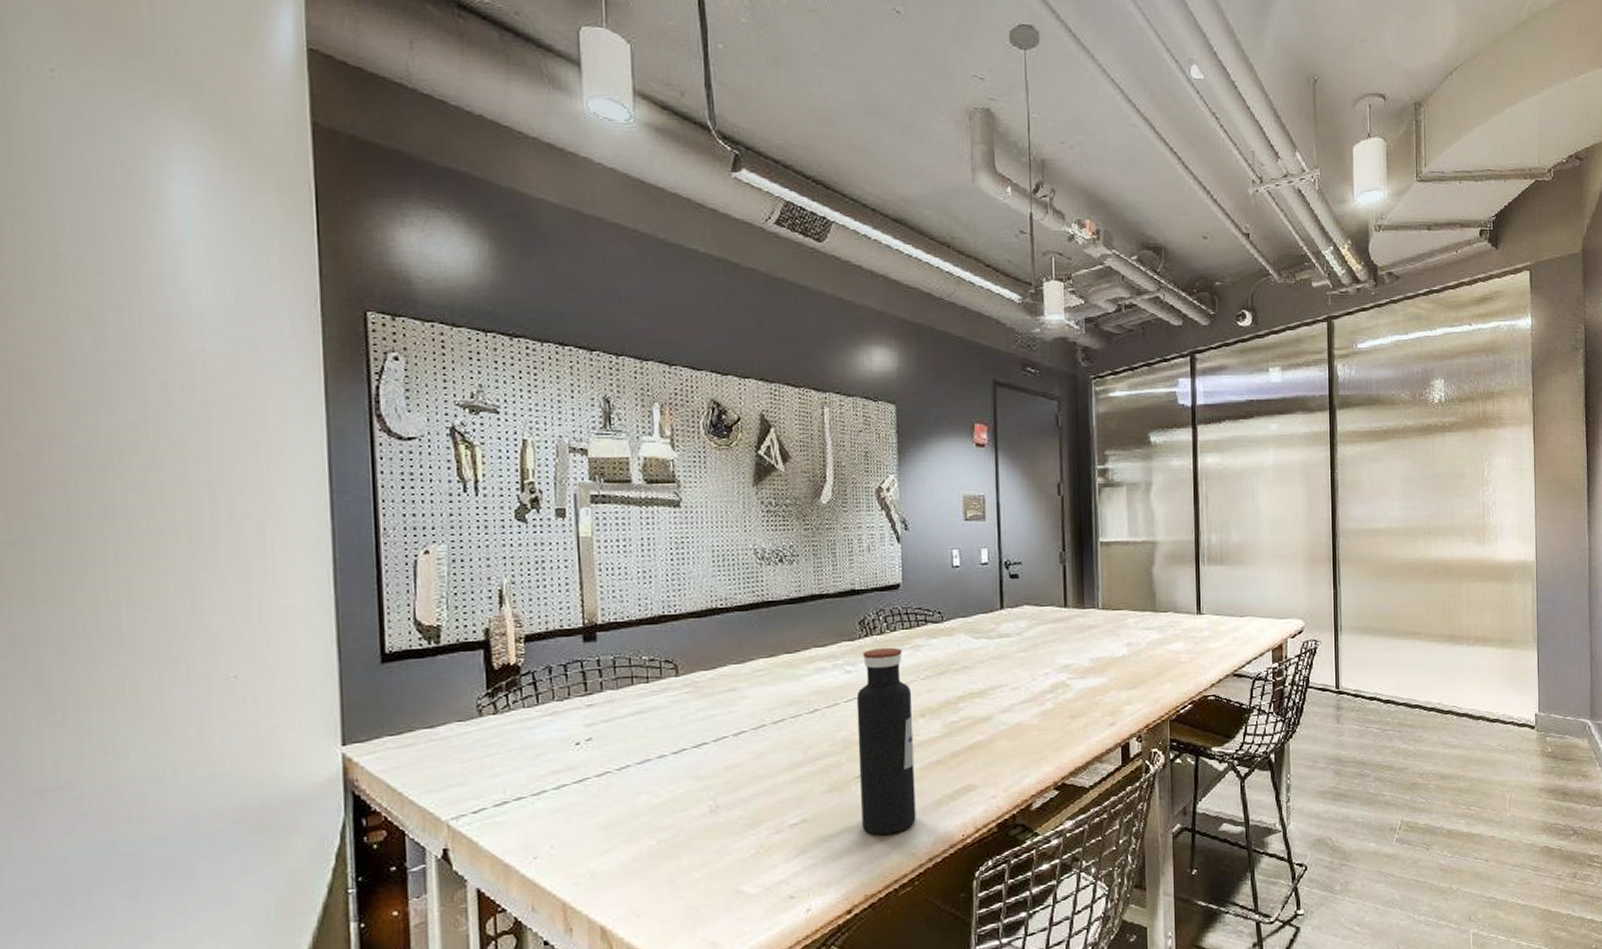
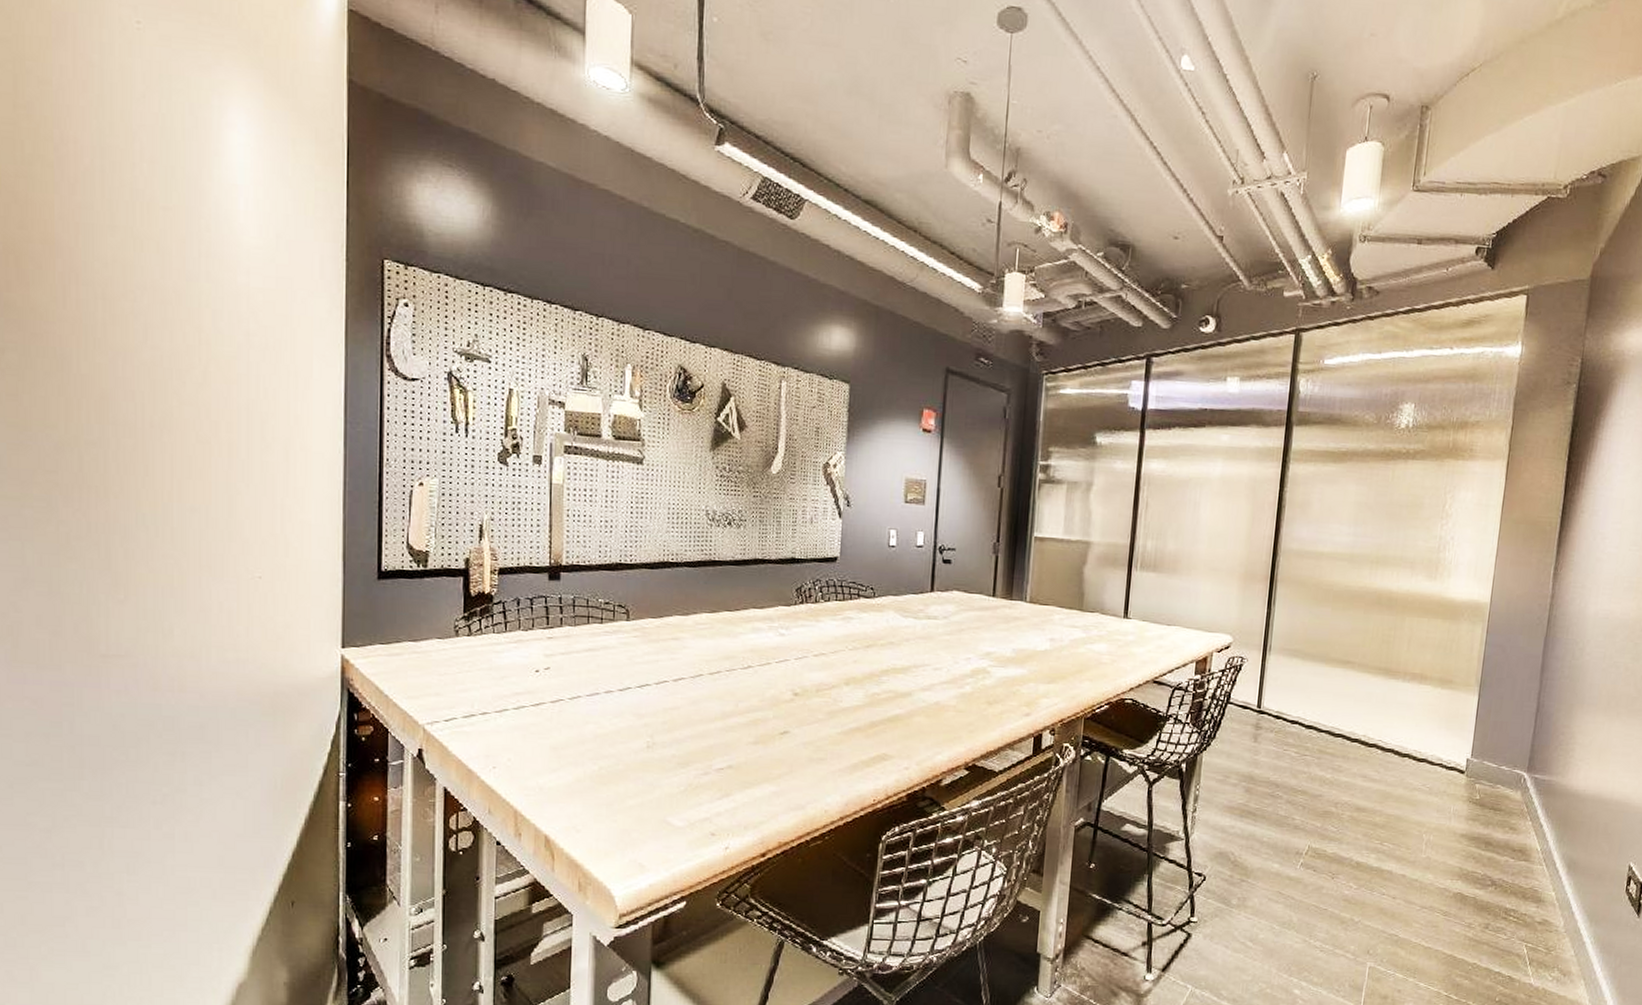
water bottle: present [856,647,916,836] -> none [782,615,839,791]

